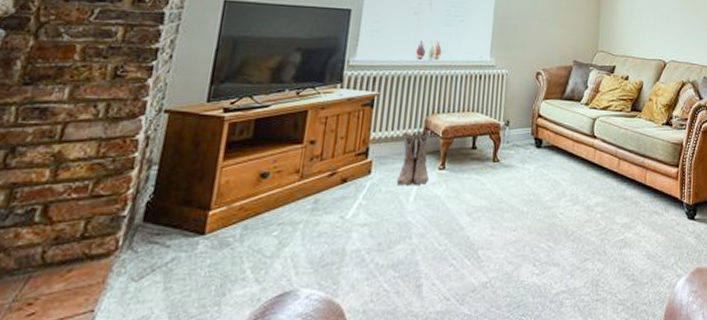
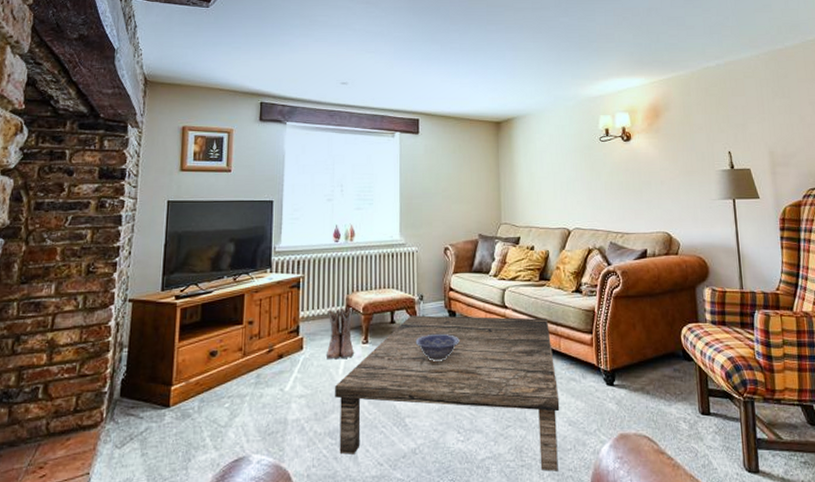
coffee table: none [402,141,640,306] -> present [334,315,560,472]
decorative bowl: none [496,161,544,191] -> present [415,333,460,361]

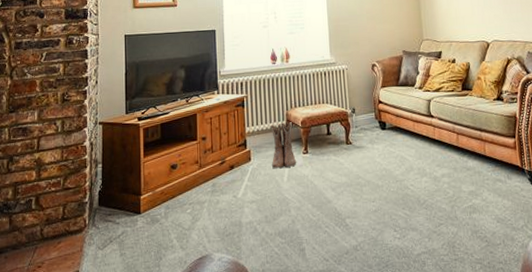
coffee table: present [334,315,560,472] -> none [280,125,490,264]
decorative bowl: present [415,333,460,361] -> none [350,142,391,168]

